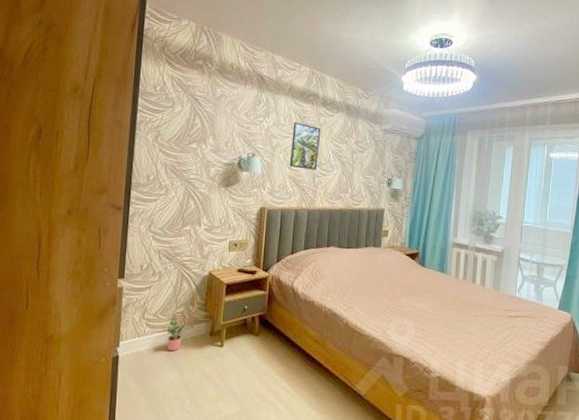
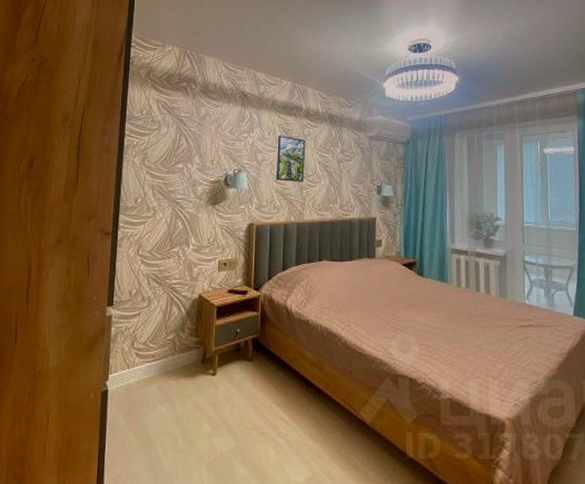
potted plant: present [166,313,194,352] -> none [157,340,185,383]

